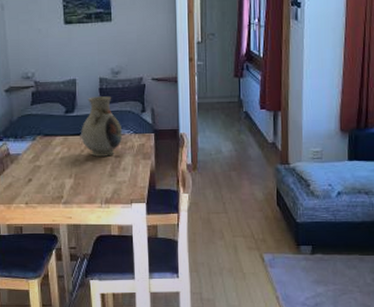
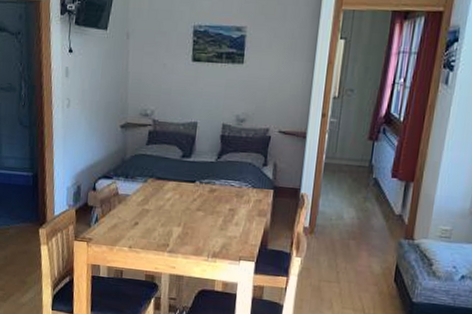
vase: present [81,96,123,157] -> none [195,143,241,209]

